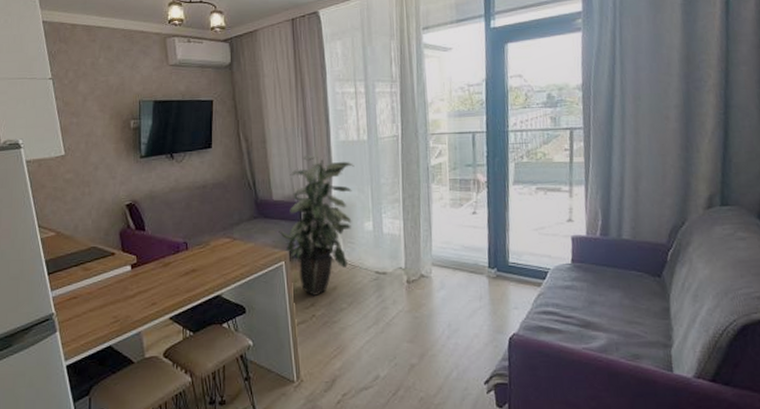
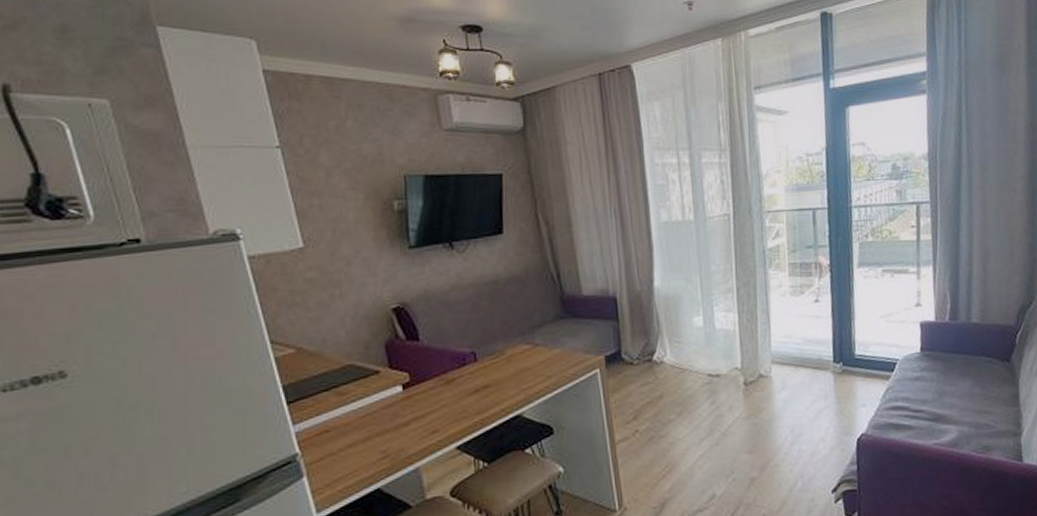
indoor plant: present [278,154,355,297] -> none [591,239,680,409]

